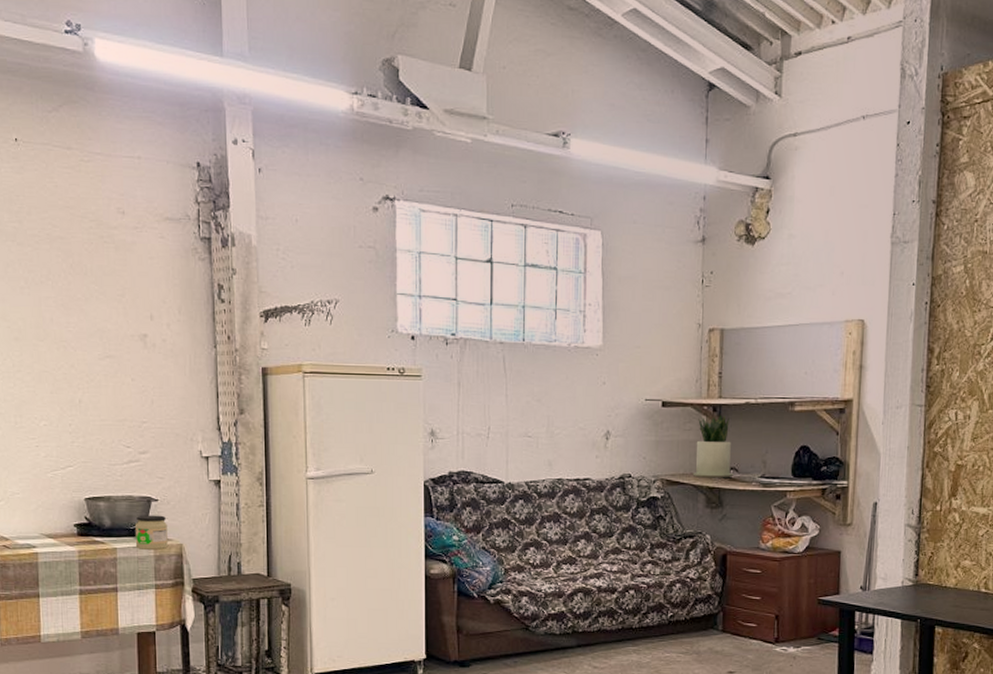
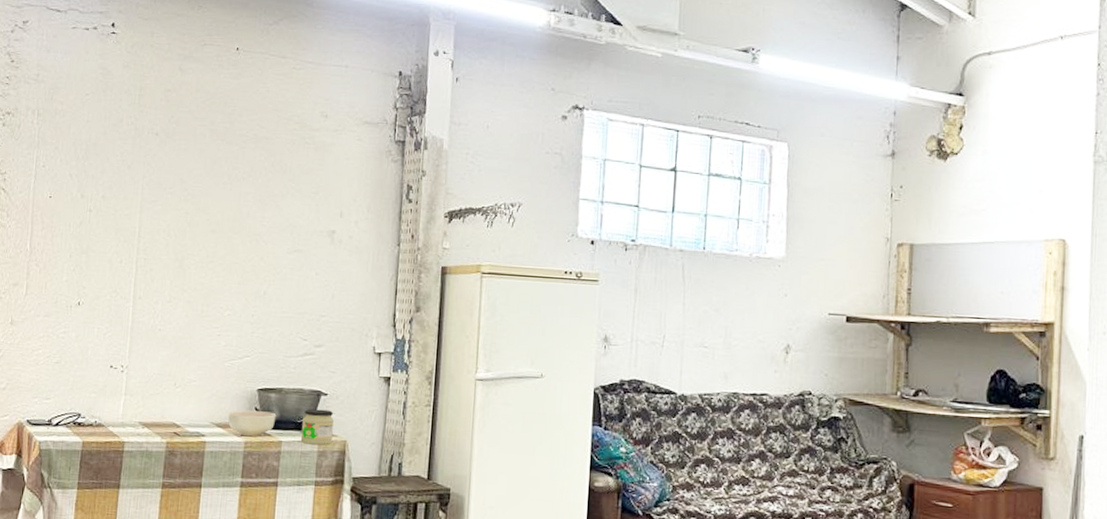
bowl: none [57,520,108,546] -> present [227,410,277,438]
planter: present [692,414,734,479] -> none [877,332,923,401]

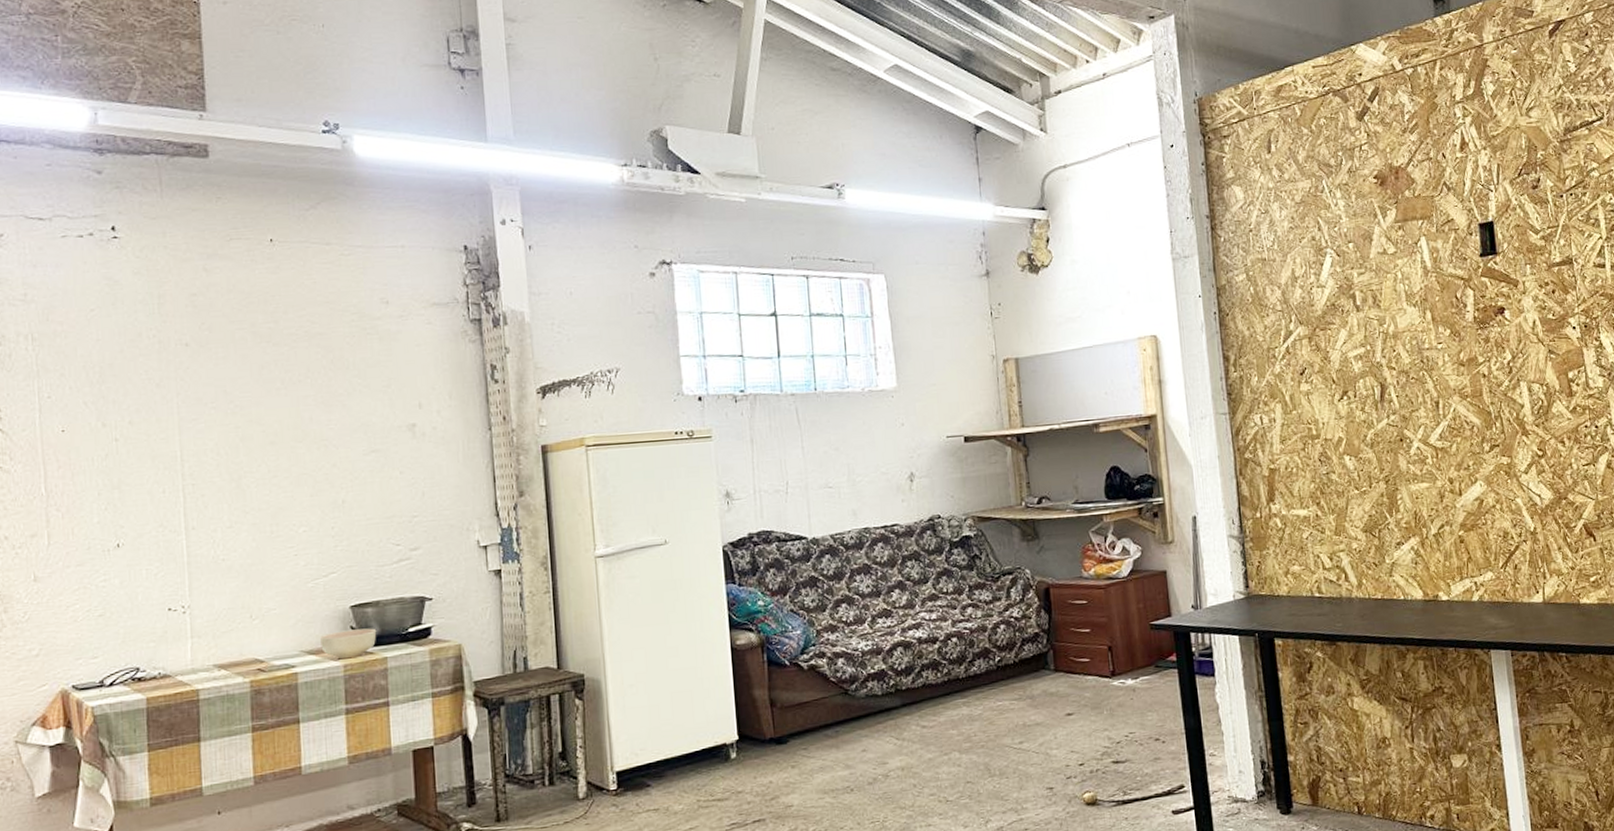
jar: present [300,408,334,446] -> none [407,615,445,656]

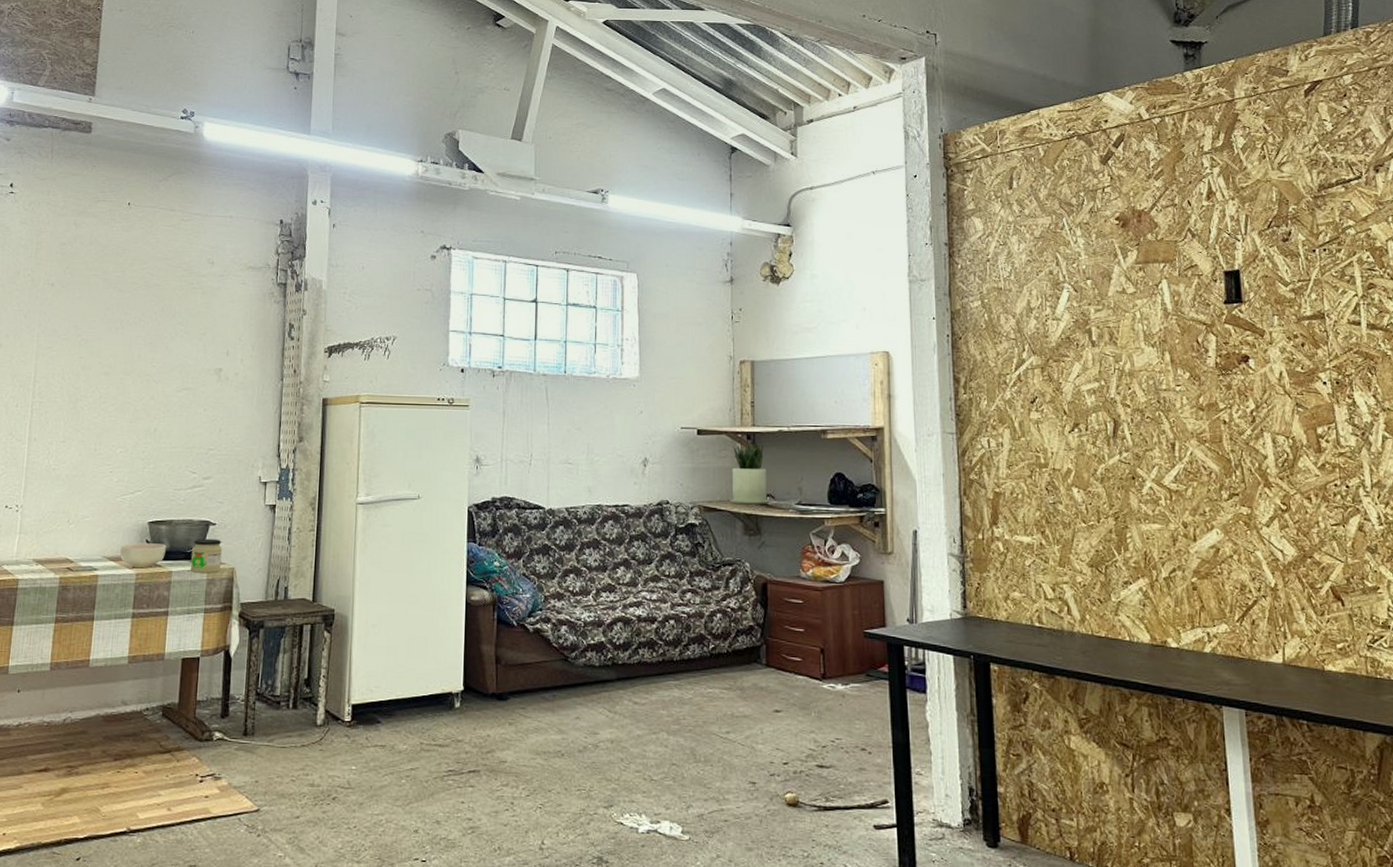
jar: none [407,615,445,656] -> present [190,538,222,574]
planter: none [1003,444,1046,511] -> present [729,442,770,505]

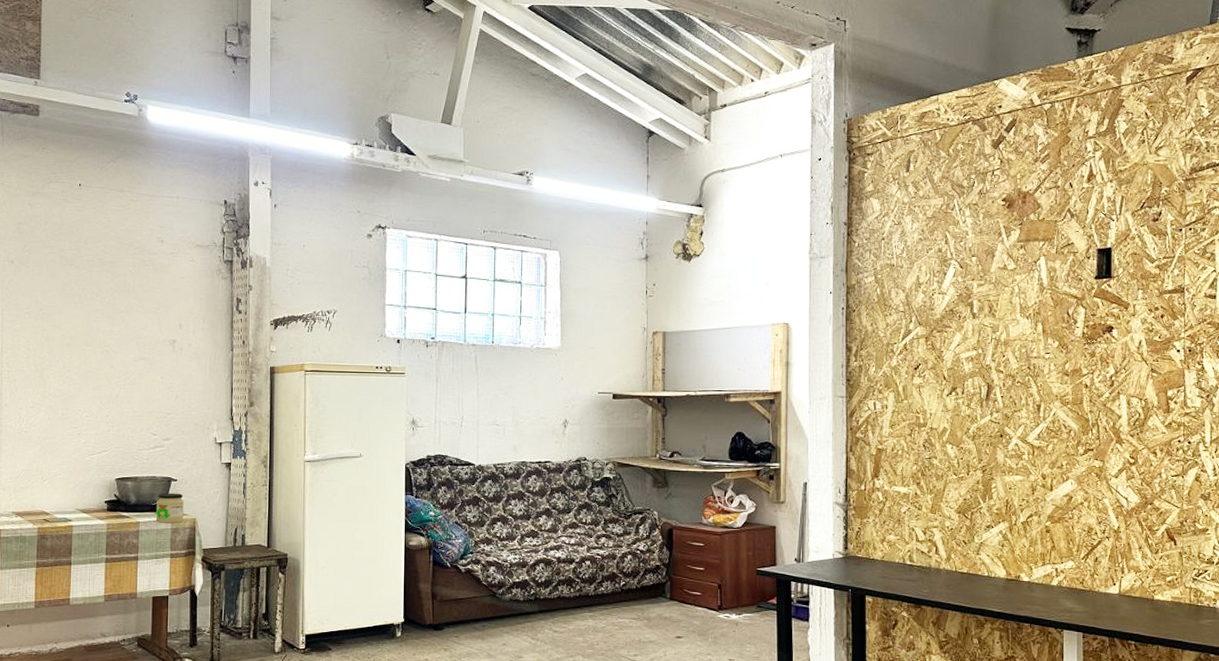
bowl: present [119,543,167,569] -> none [90,497,134,520]
planter: present [729,442,770,505] -> none [640,405,677,461]

